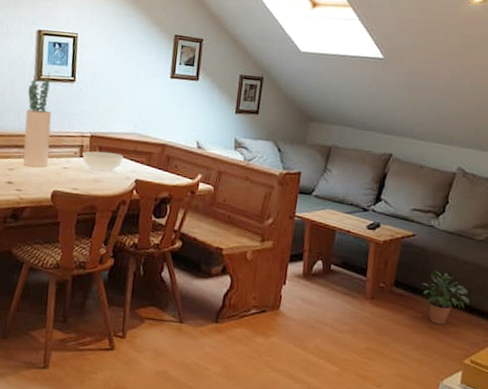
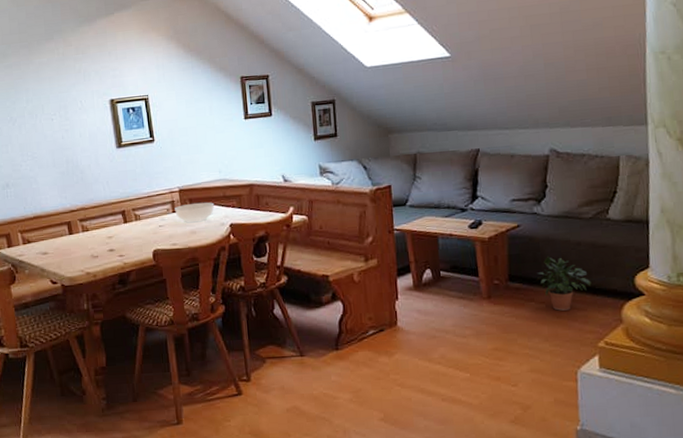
vase: present [23,72,52,168] -> none [111,137,144,232]

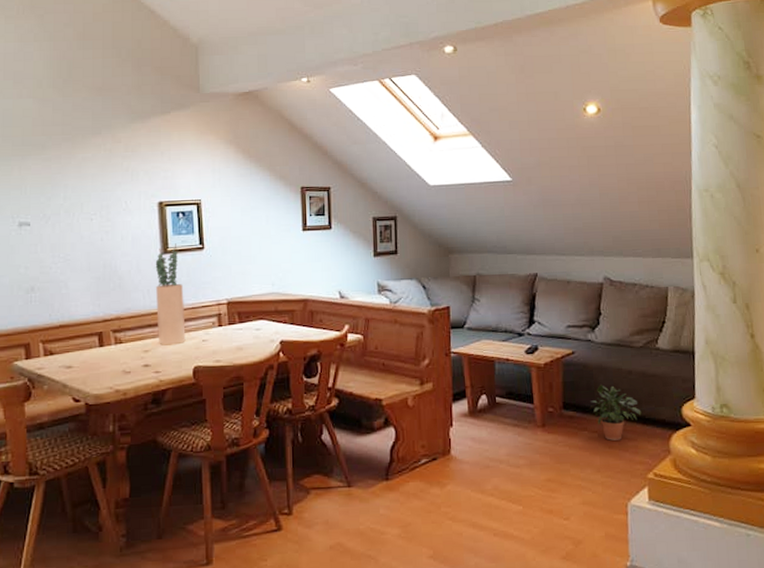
vase: none [111,137,144,232] -> present [155,243,186,346]
bowl: present [175,202,215,223] -> none [221,316,265,339]

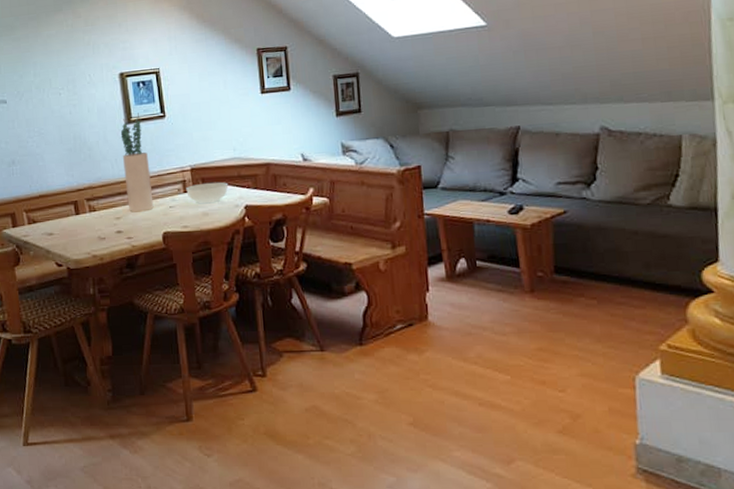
bowl: none [221,316,265,339] -> present [186,182,229,204]
potted plant: present [588,385,642,441] -> none [585,247,651,308]

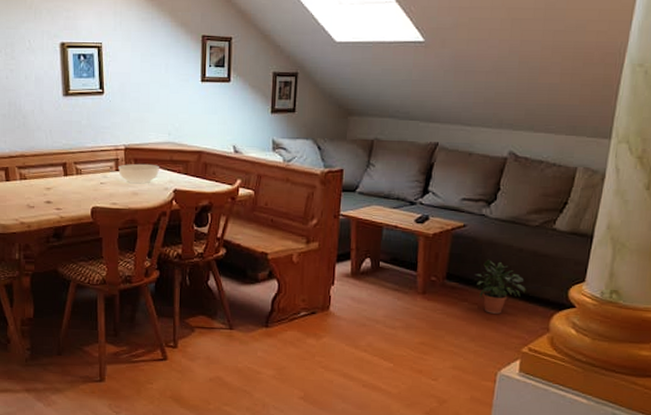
vase: present [120,113,154,213] -> none [57,86,85,185]
potted plant: none [585,247,651,308] -> present [472,259,526,314]

